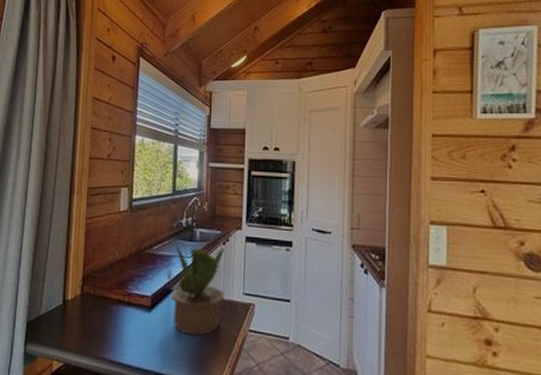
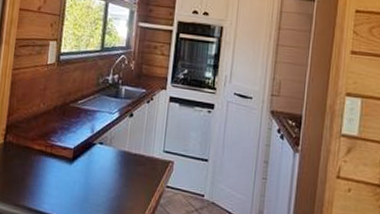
potted plant: present [171,245,225,336] -> none [92,100,149,189]

